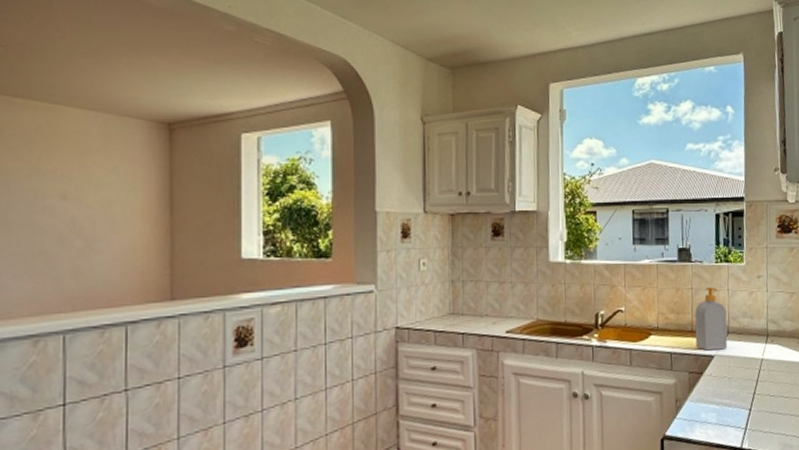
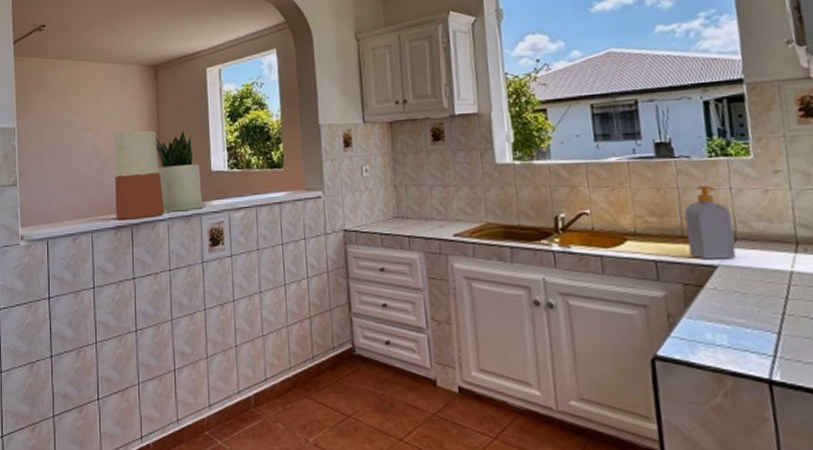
vase: none [102,204,175,319] -> present [113,130,165,222]
planter: none [166,208,235,309] -> present [156,131,208,214]

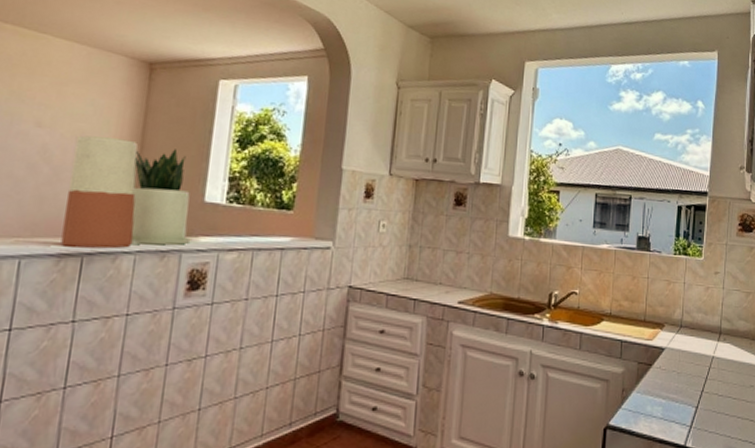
soap bottle: present [684,185,737,260] -> none [647,278,681,343]

